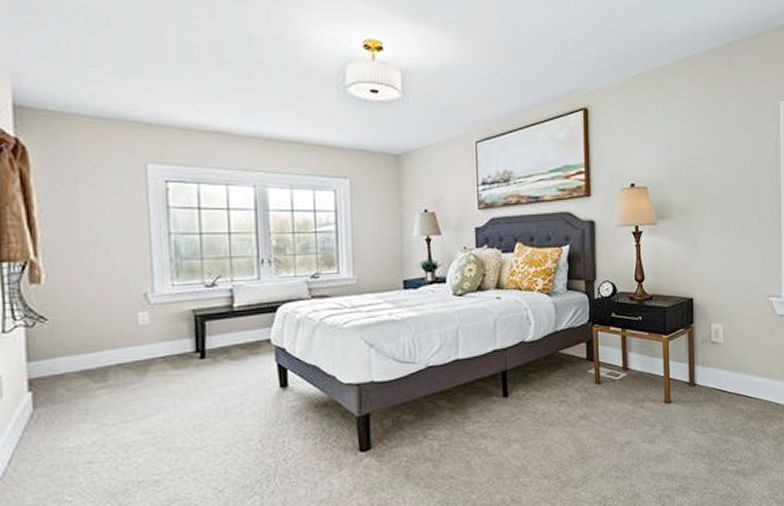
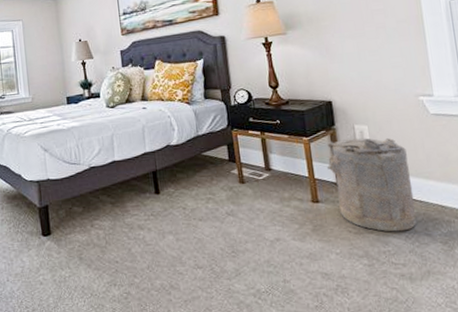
laundry hamper: none [681,337,755,430] -> present [326,138,416,232]

